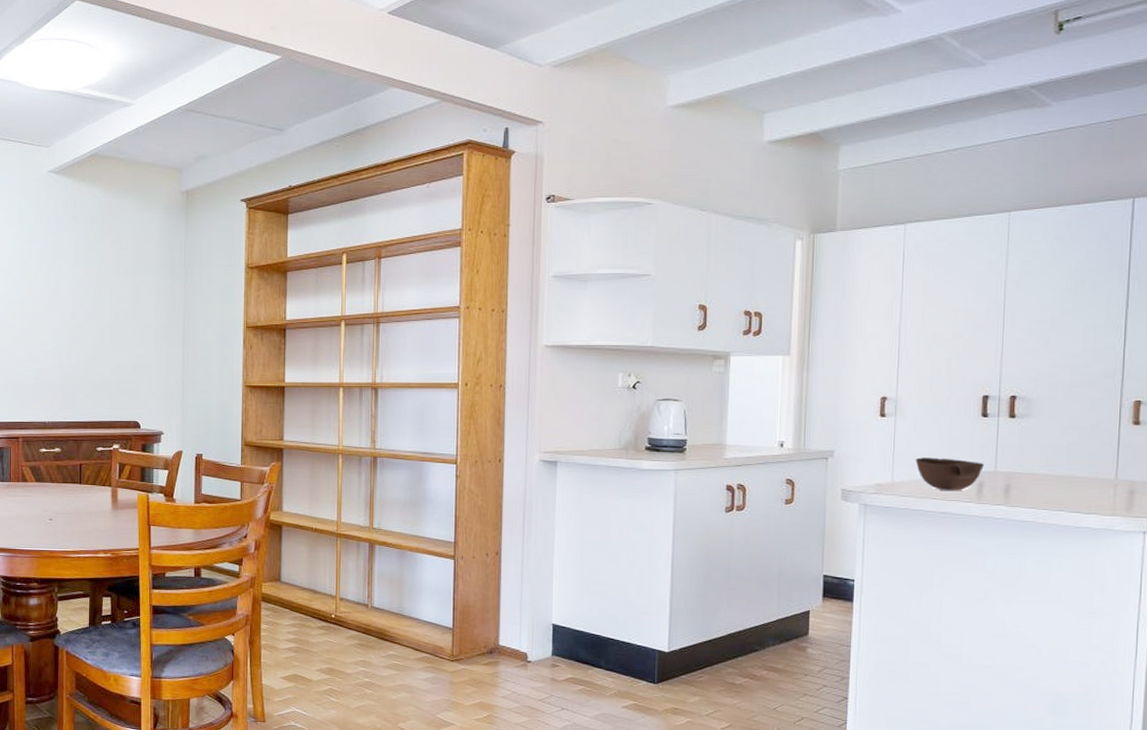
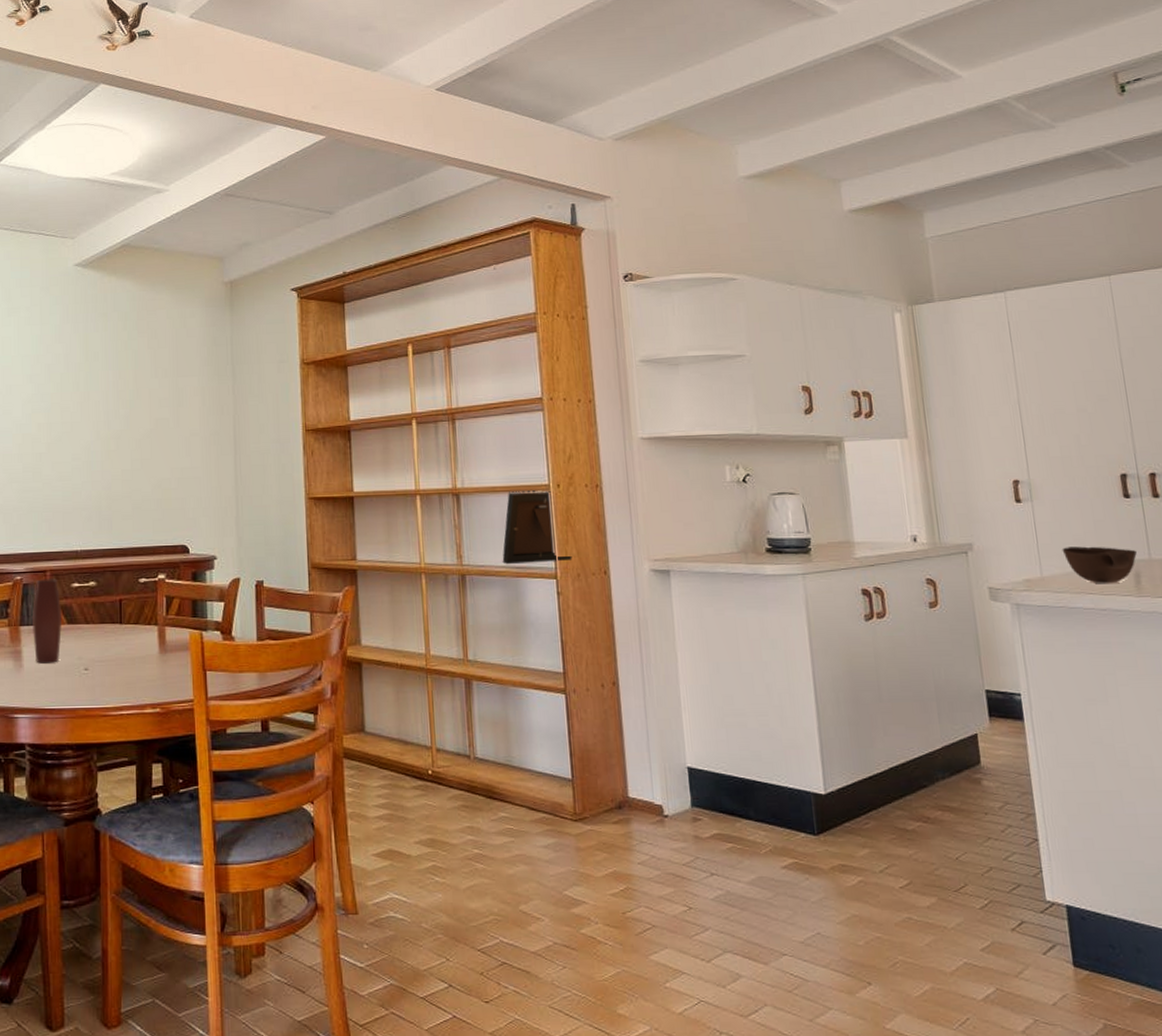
vase: none [6,444,31,513] -> present [31,579,62,664]
picture frame: none [410,389,472,451] -> present [502,491,572,565]

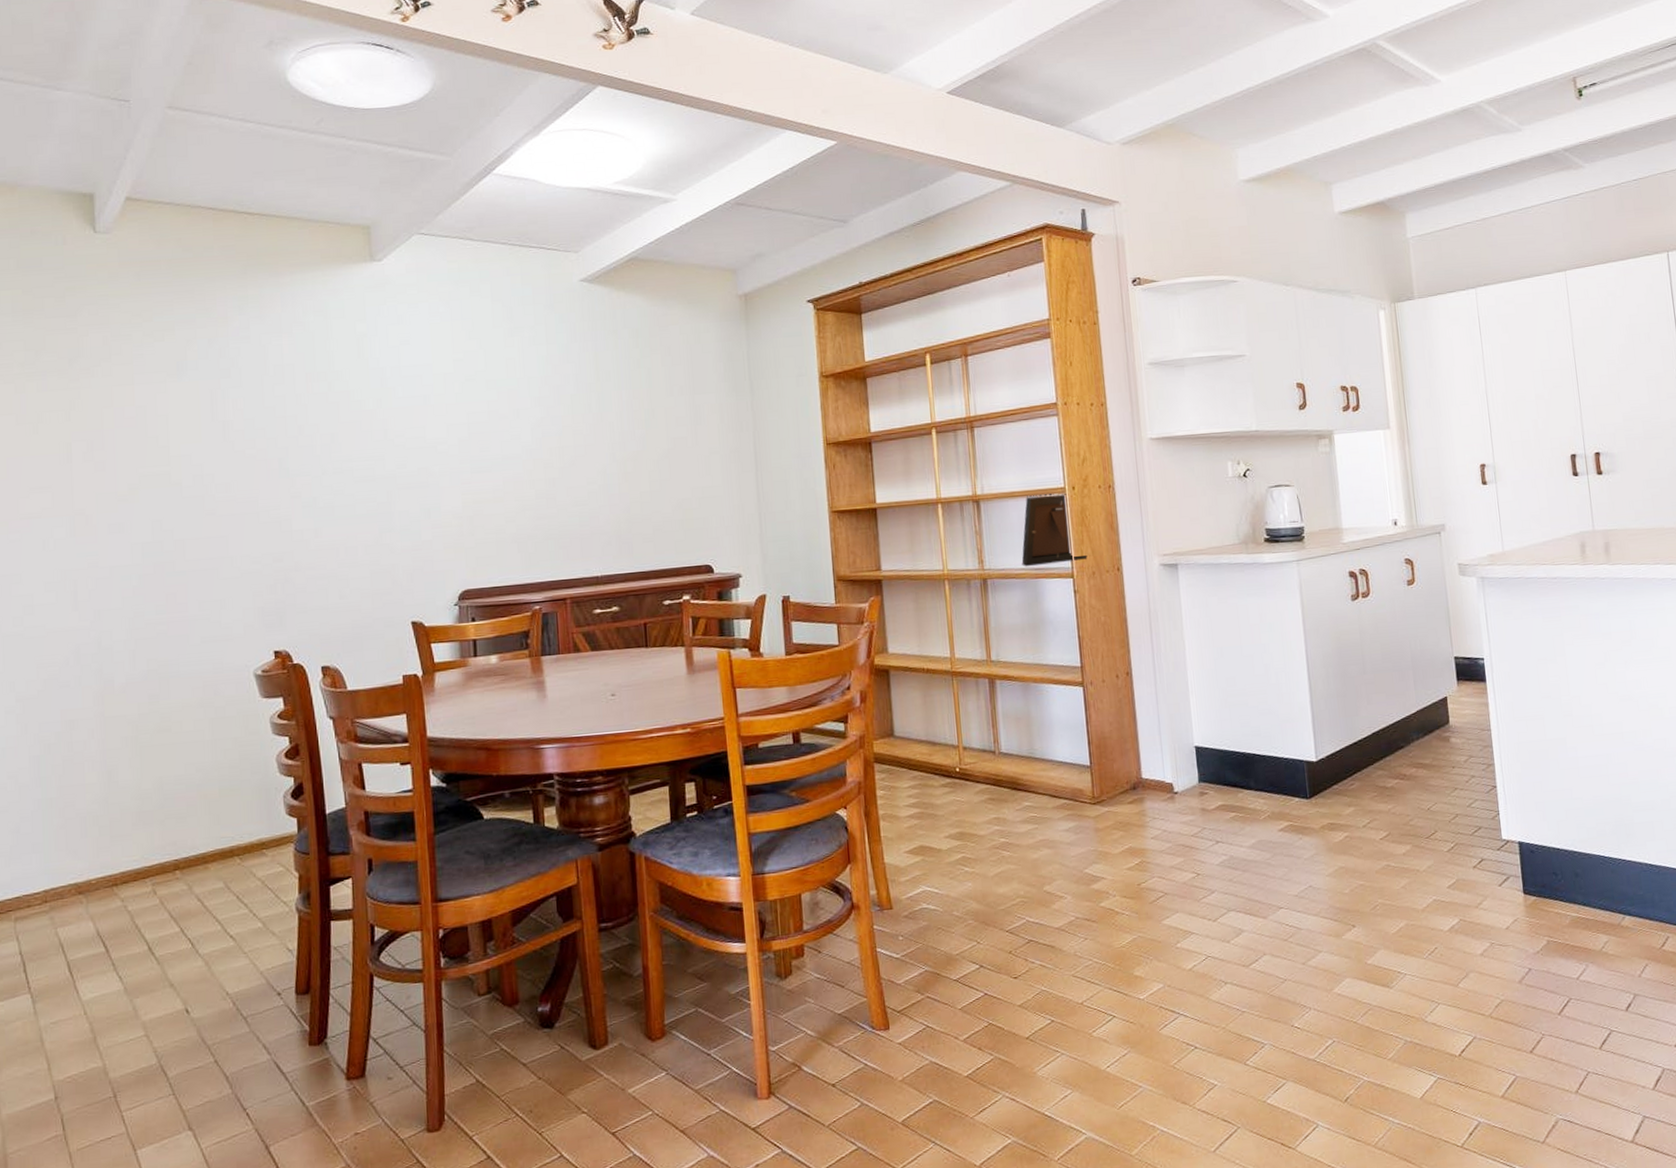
vase: present [31,579,62,664] -> none [553,606,586,693]
bowl: present [1062,546,1137,584] -> none [1520,521,1583,555]

